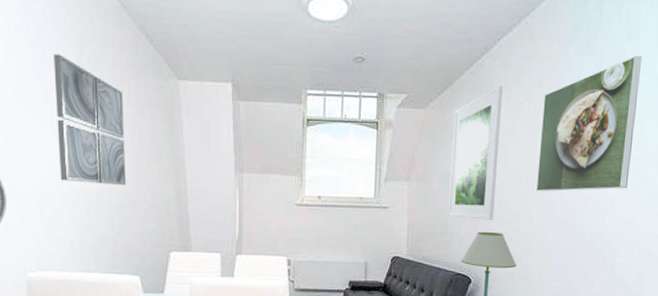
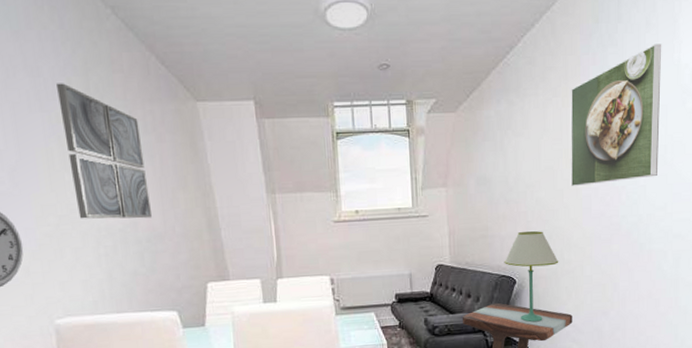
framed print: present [448,85,503,220] -> none [484,83,532,220]

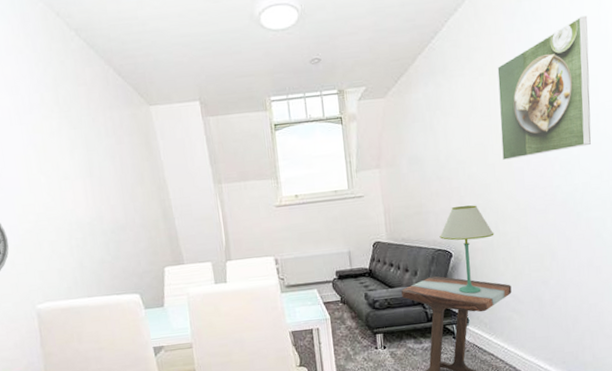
wall art: present [57,83,153,219] -> none [32,98,116,216]

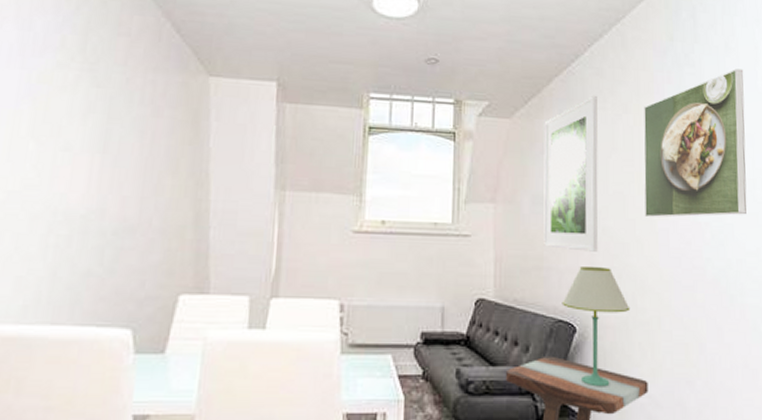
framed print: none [413,64,465,196] -> present [544,95,598,252]

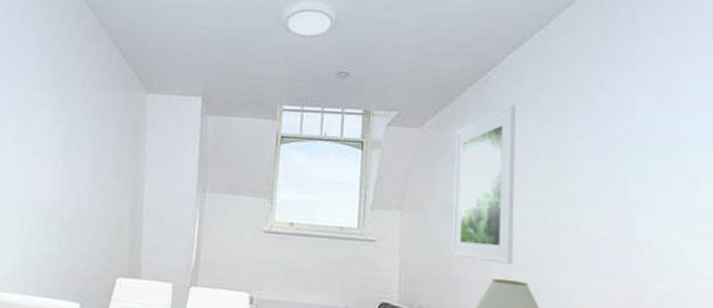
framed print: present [643,68,747,218] -> none [569,72,701,235]

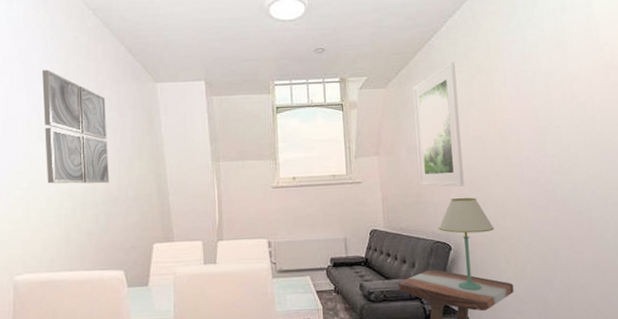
wall art: none [14,67,90,201] -> present [42,69,110,184]

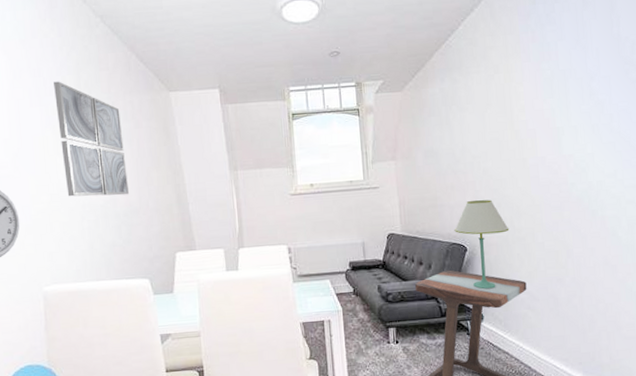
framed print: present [412,61,464,187] -> none [429,62,480,190]

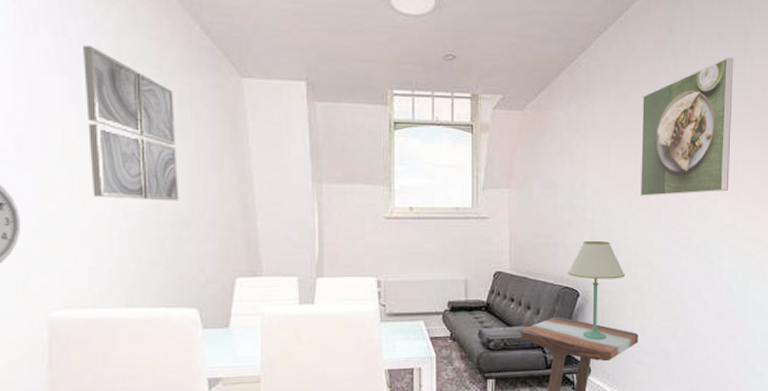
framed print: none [512,19,605,157] -> present [641,57,734,197]

